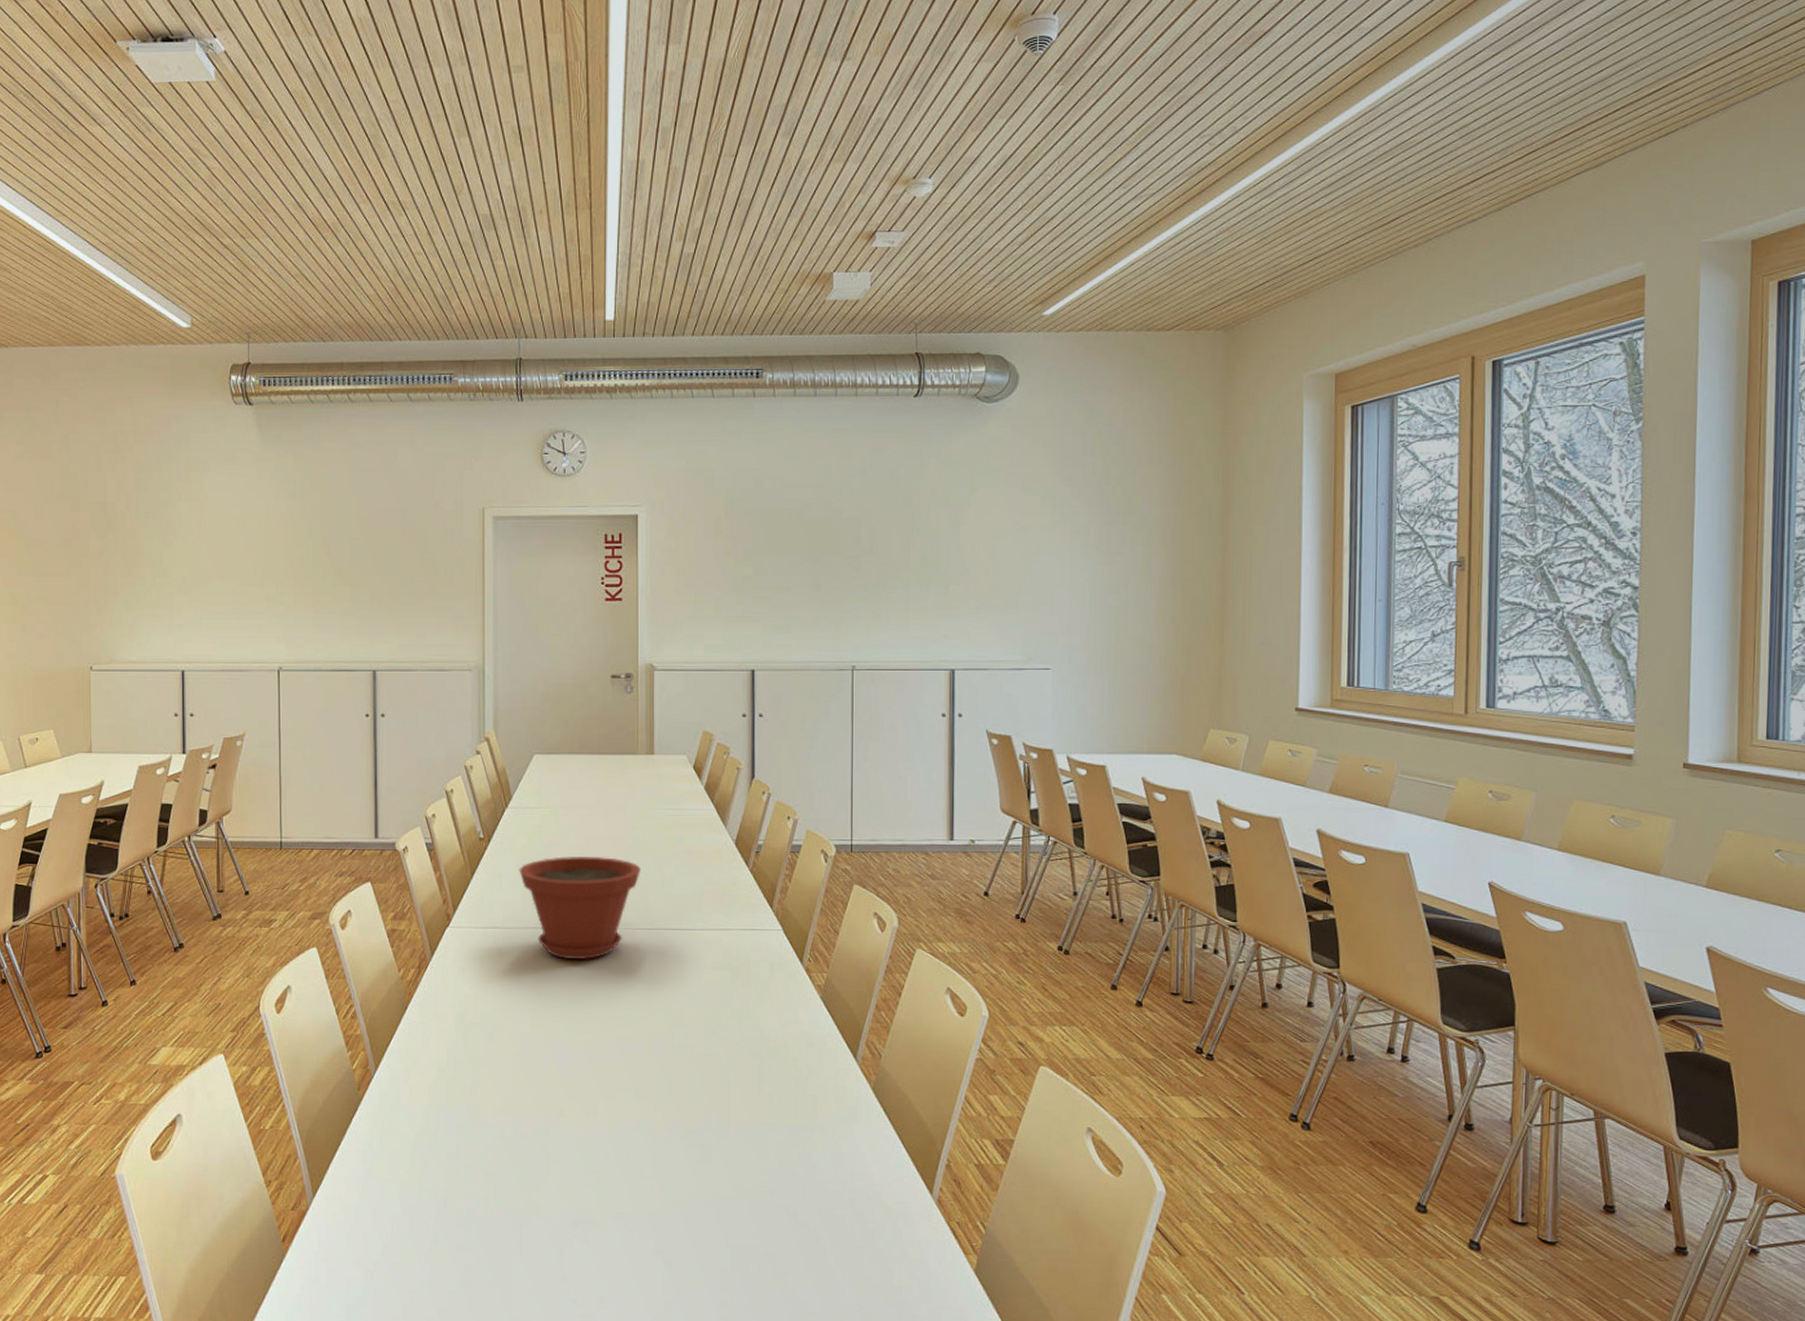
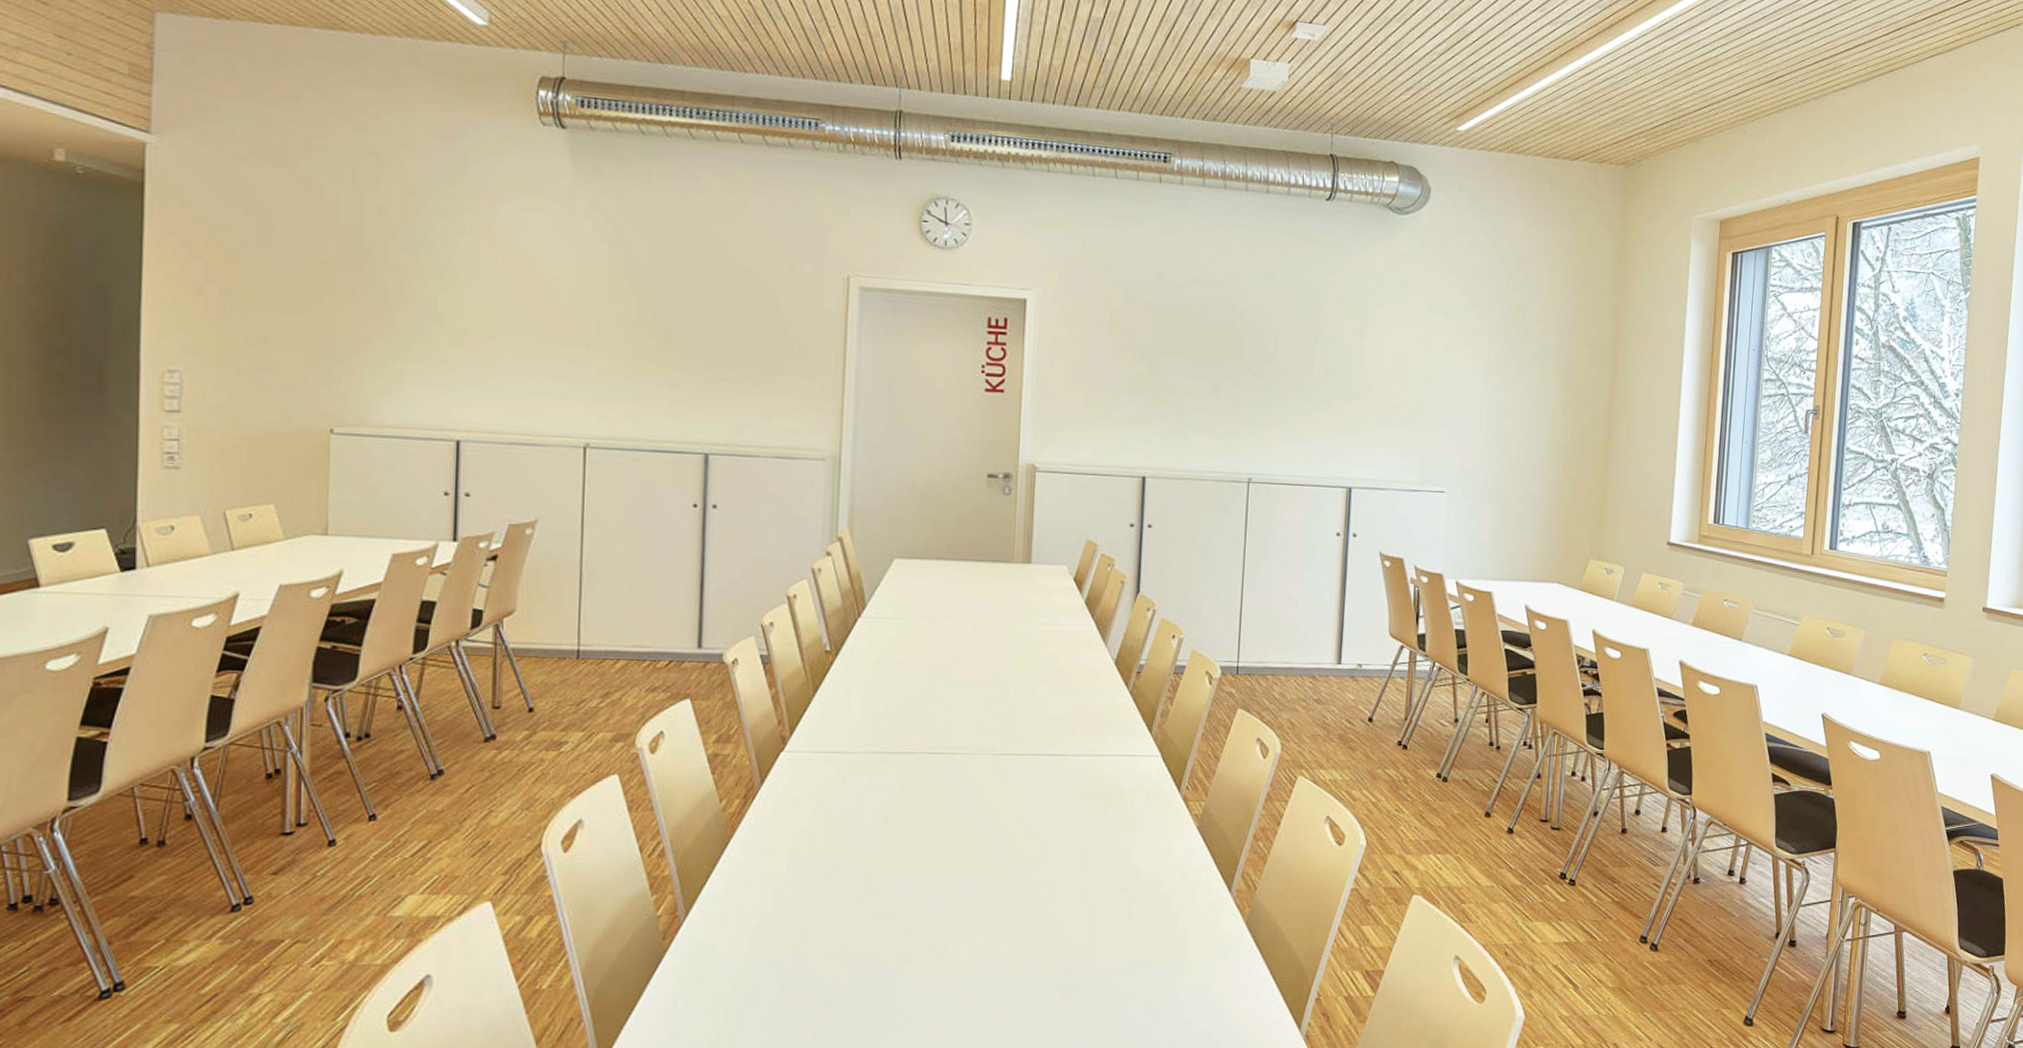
plant pot: present [519,855,641,960] -> none [870,672,1010,789]

